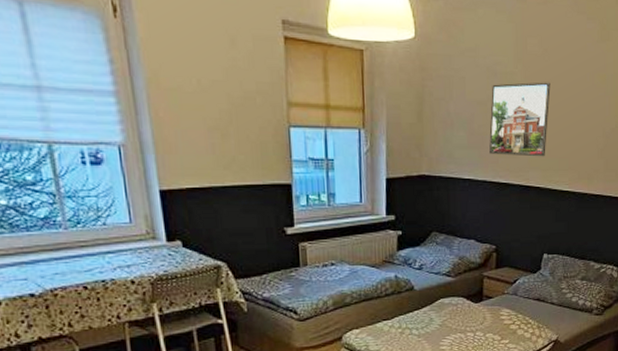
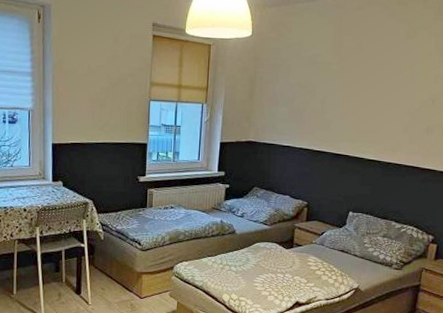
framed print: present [489,82,551,157] -> none [307,70,362,131]

